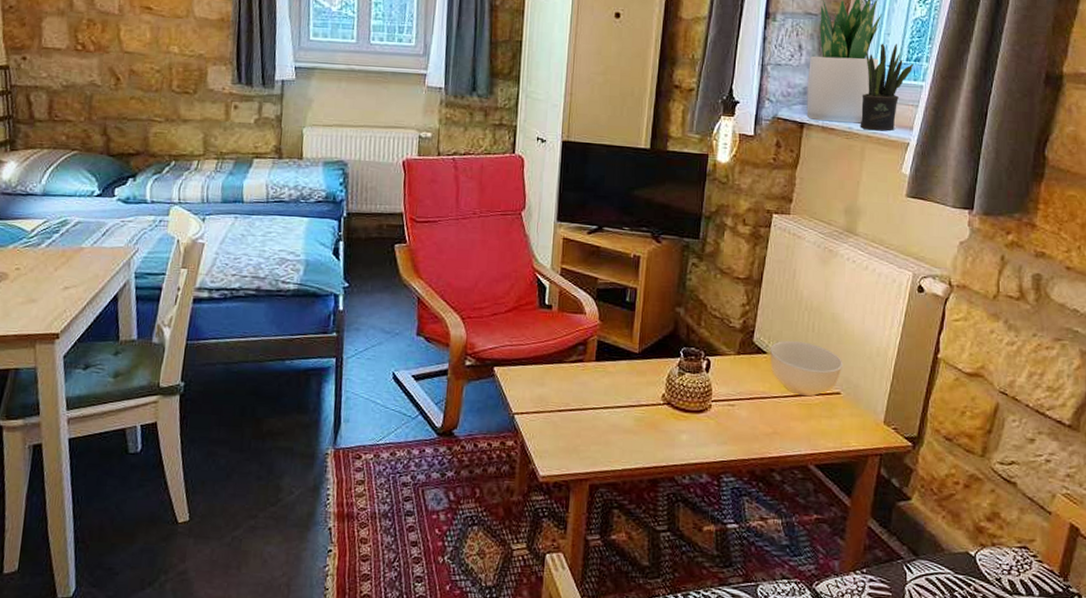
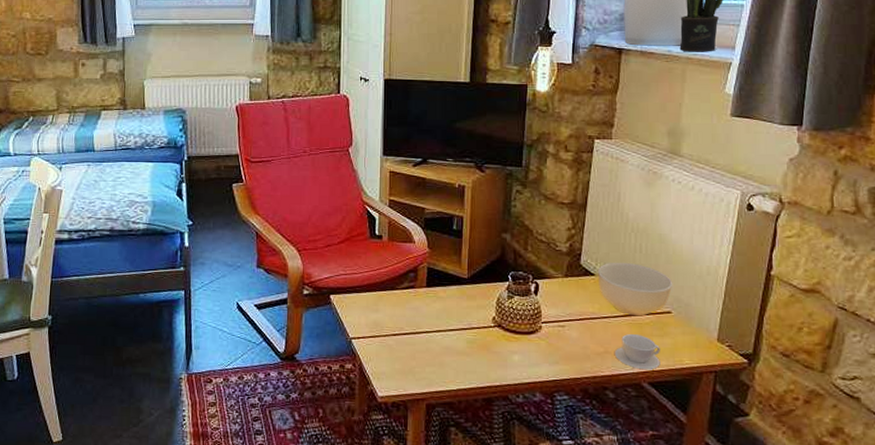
teacup: none [782,415,828,452] -> present [614,334,660,370]

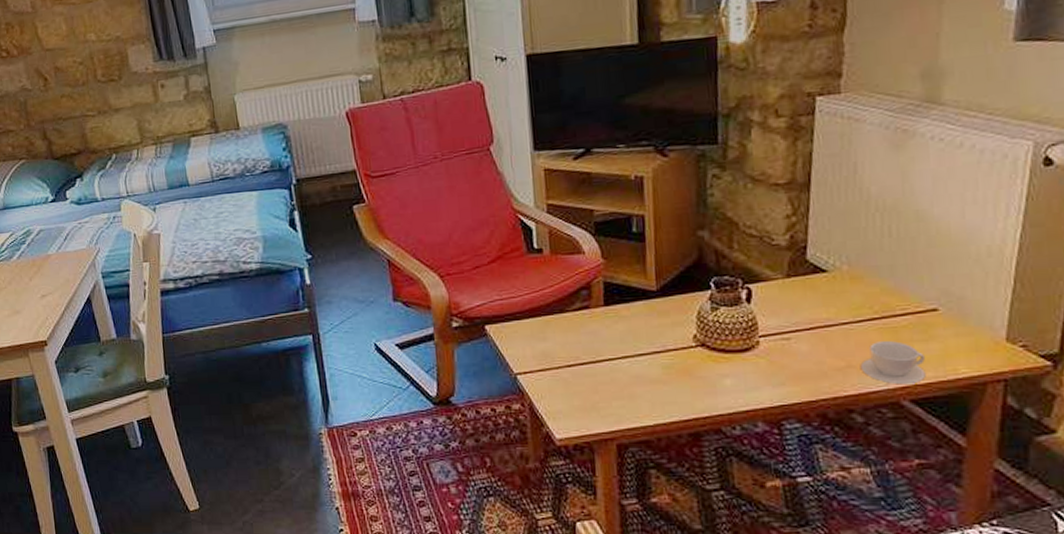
bowl: present [597,262,673,317] -> none [830,251,939,319]

